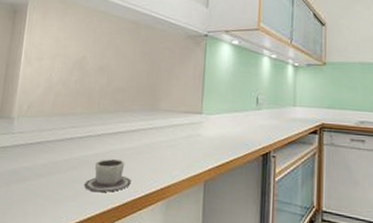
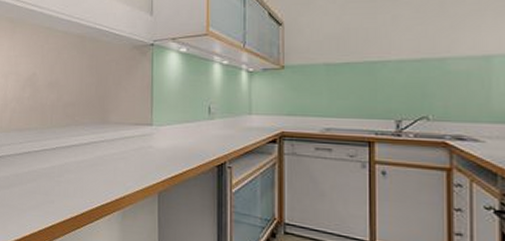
cup: present [83,159,131,193] -> none [43,171,87,203]

